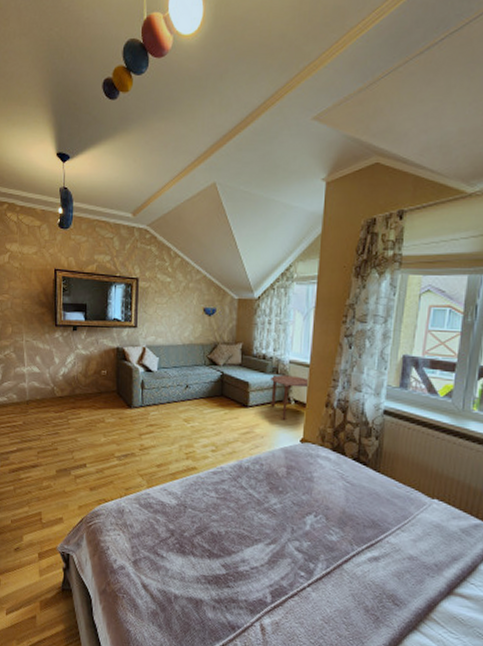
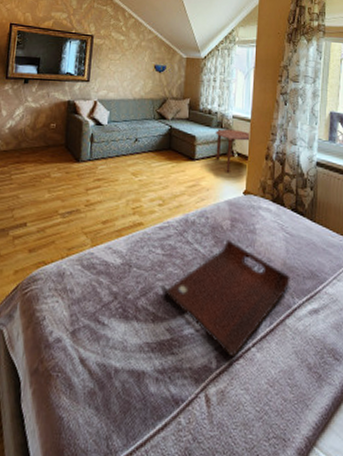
serving tray: none [215,486,349,594] -> present [160,239,290,356]

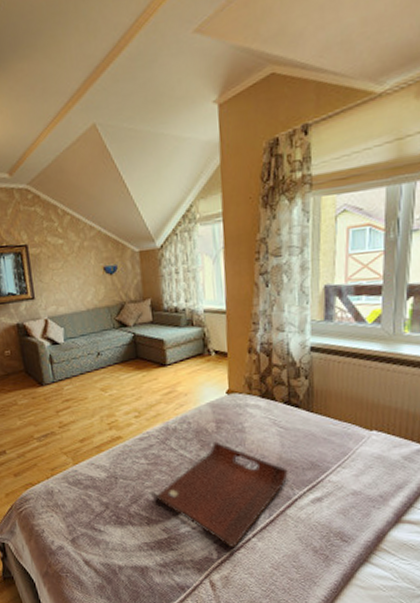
side table: present [216,129,252,173] -> none [186,325,229,374]

